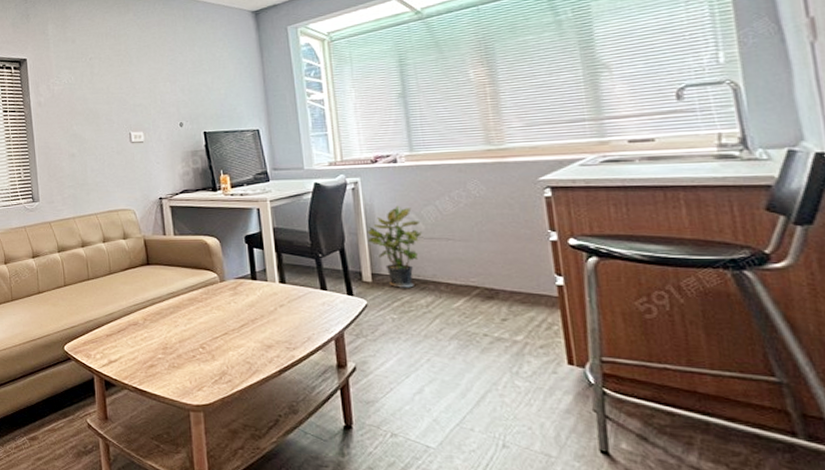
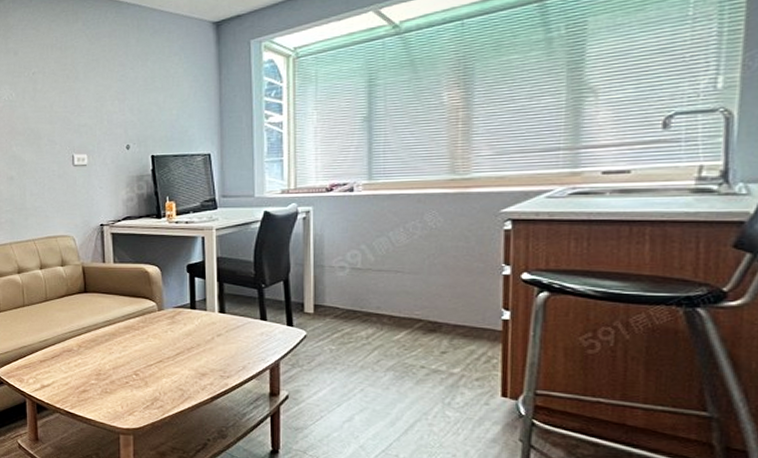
potted plant: present [366,205,422,288] -> none [313,236,371,320]

